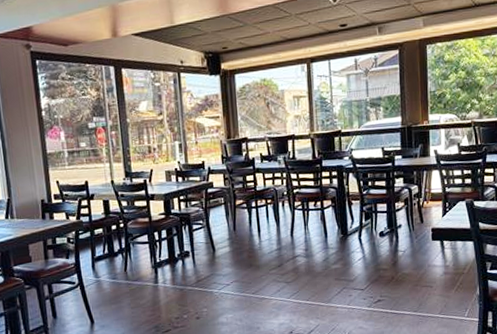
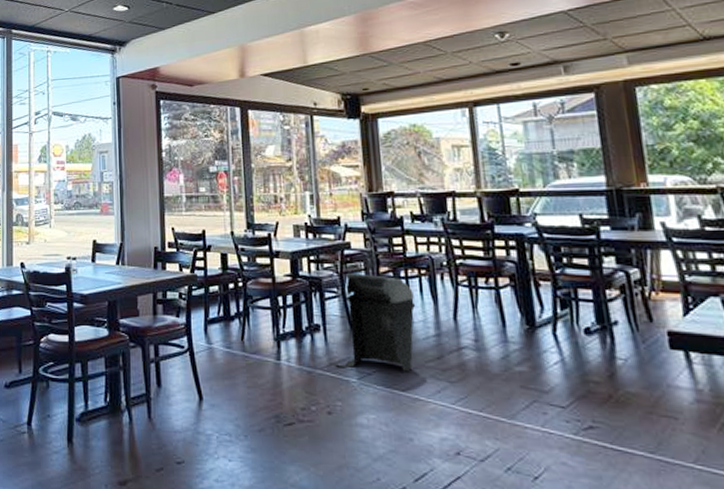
trash can: none [201,207,264,283] -> present [334,272,416,372]

